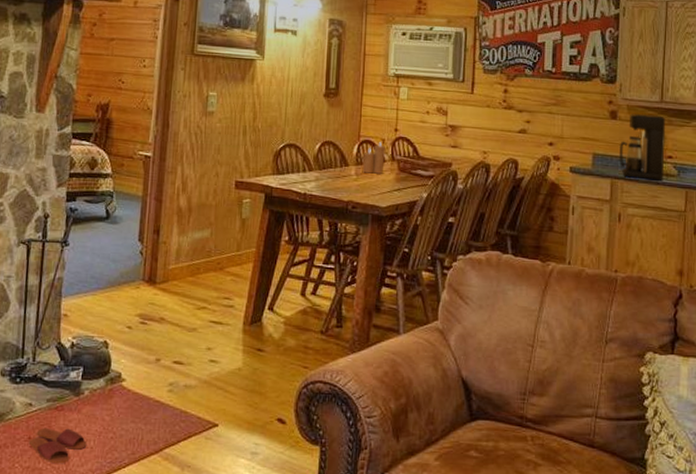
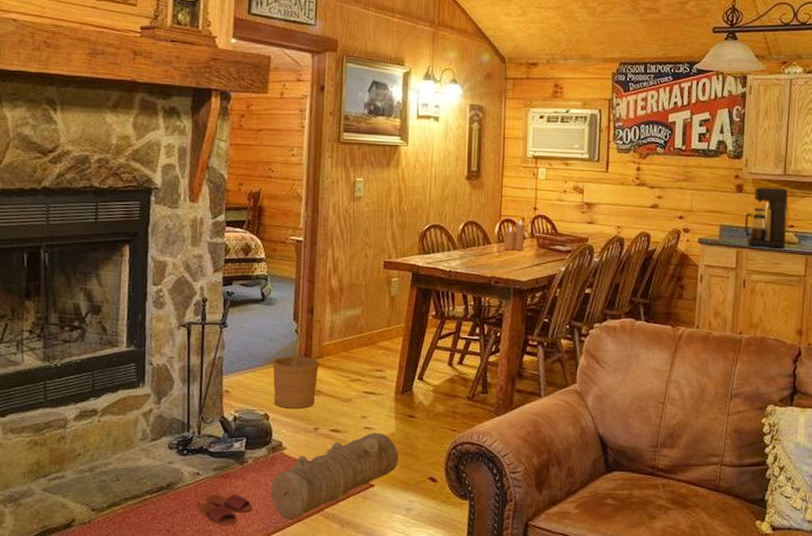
decorative log: none [107,366,245,459] -> present [271,433,398,519]
bucket: none [114,255,164,337] -> present [272,333,319,409]

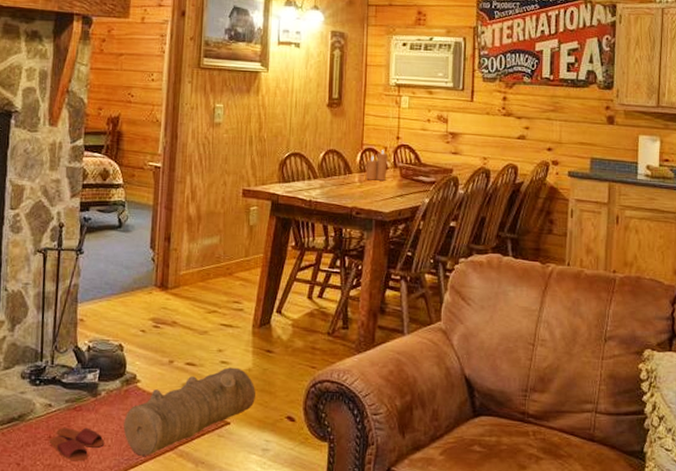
bucket: present [272,333,319,409] -> none [128,262,176,340]
coffee maker: present [745,187,789,248] -> none [617,119,663,183]

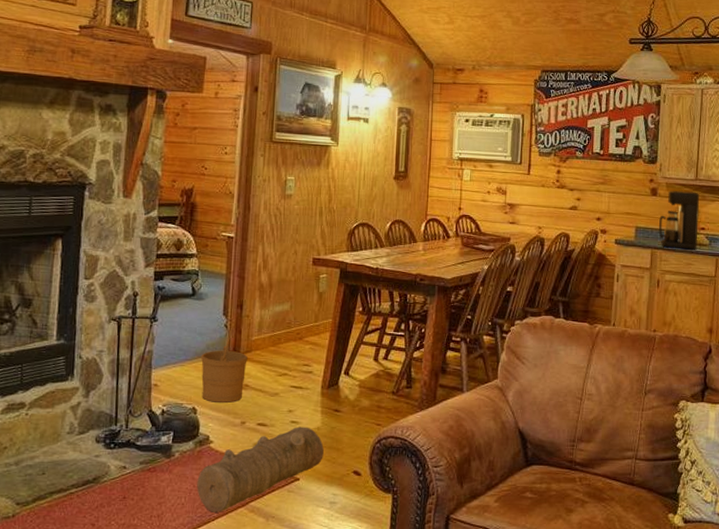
slippers: present [49,427,105,462] -> none [123,487,179,520]
bucket: none [128,262,176,340] -> present [201,328,248,403]
candle: present [365,150,388,181] -> none [429,220,450,249]
coffee maker: none [617,119,663,183] -> present [659,191,700,250]

